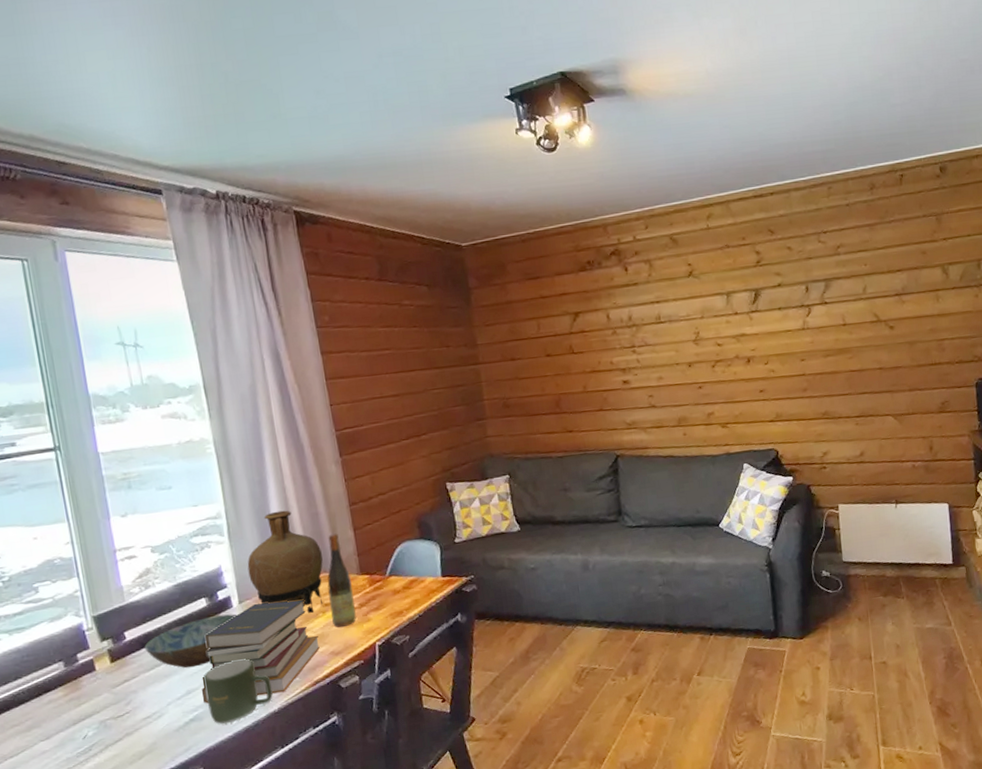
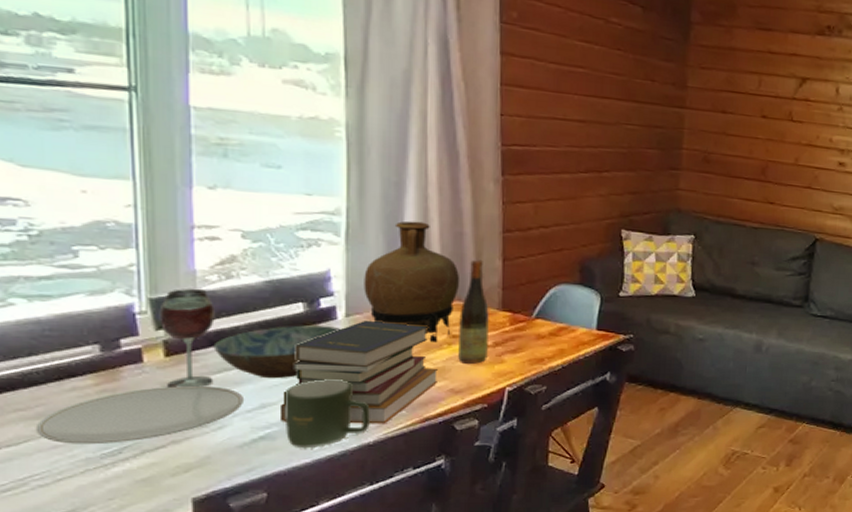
plate: none [28,681,175,749] -> present [35,385,245,445]
wineglass: none [101,601,149,688] -> present [159,288,215,388]

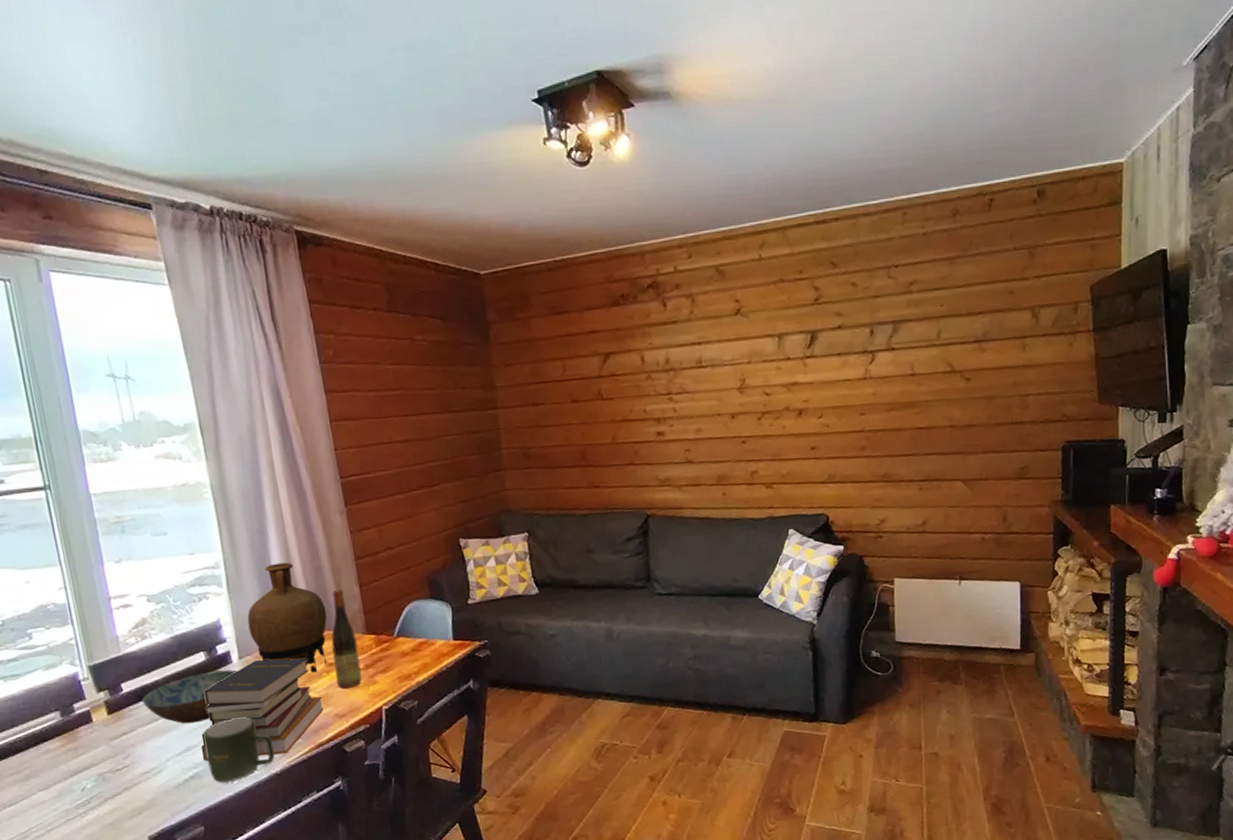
plate: present [35,385,245,445] -> none [26,736,174,799]
wineglass: present [159,288,215,388] -> none [97,651,147,741]

